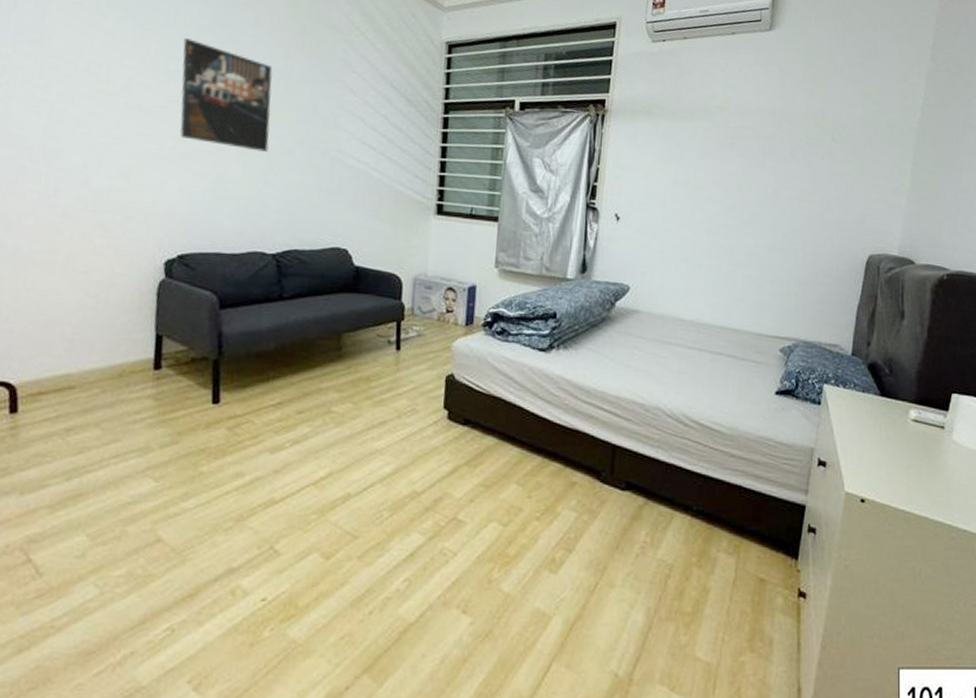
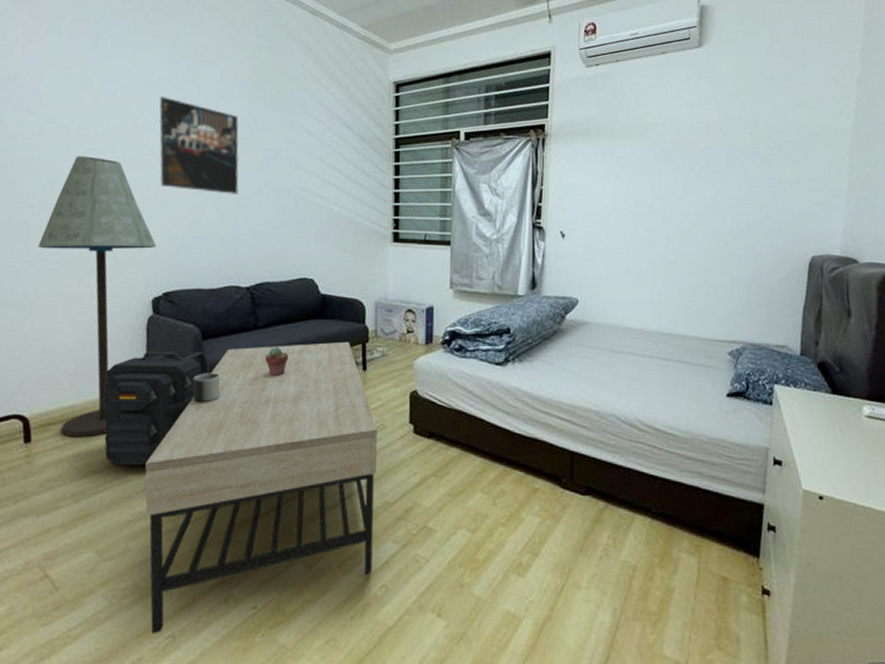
floor lamp: none [35,97,173,410] -> present [38,156,157,438]
backpack: none [101,318,227,443] -> present [101,350,210,465]
coffee table: none [146,318,409,626] -> present [145,341,378,634]
mug: none [206,345,238,378] -> present [193,373,221,403]
potted succulent: none [288,321,316,352] -> present [265,347,289,376]

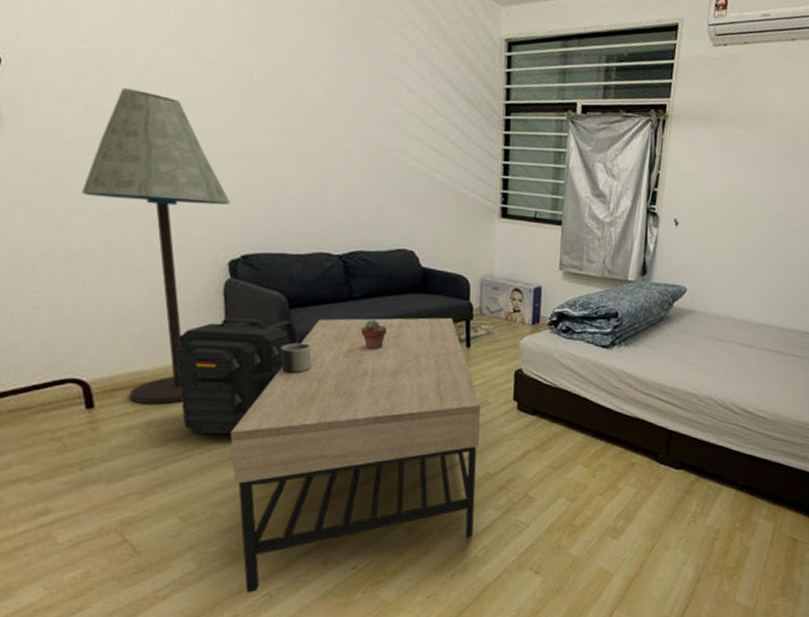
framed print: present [159,97,239,194] -> none [225,25,327,151]

